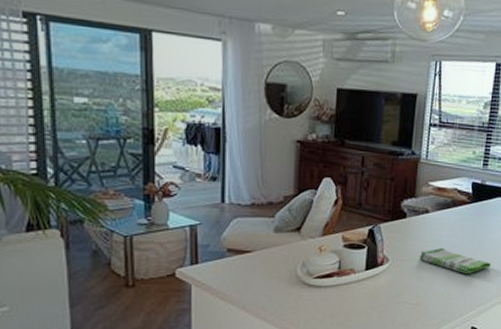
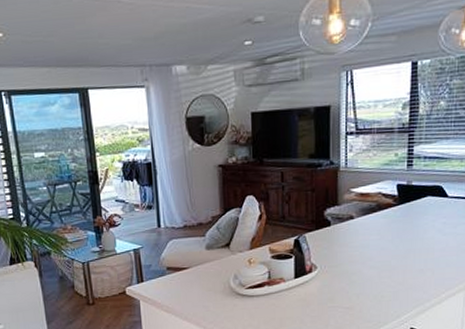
dish towel: present [419,247,491,273] -> none [347,251,426,275]

